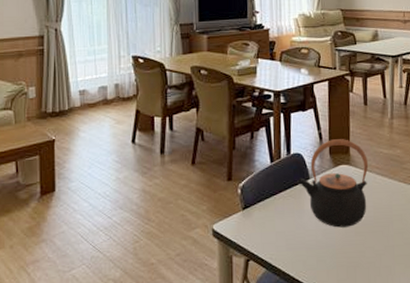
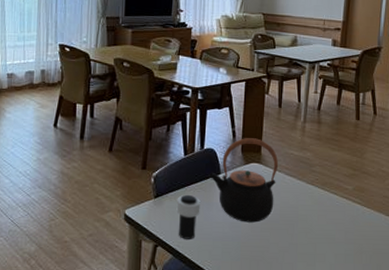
cup: none [266,203,291,251] -> present [176,194,201,239]

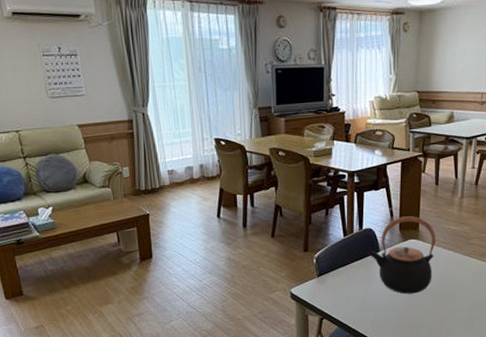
cup: present [176,194,201,239] -> none [339,272,362,312]

